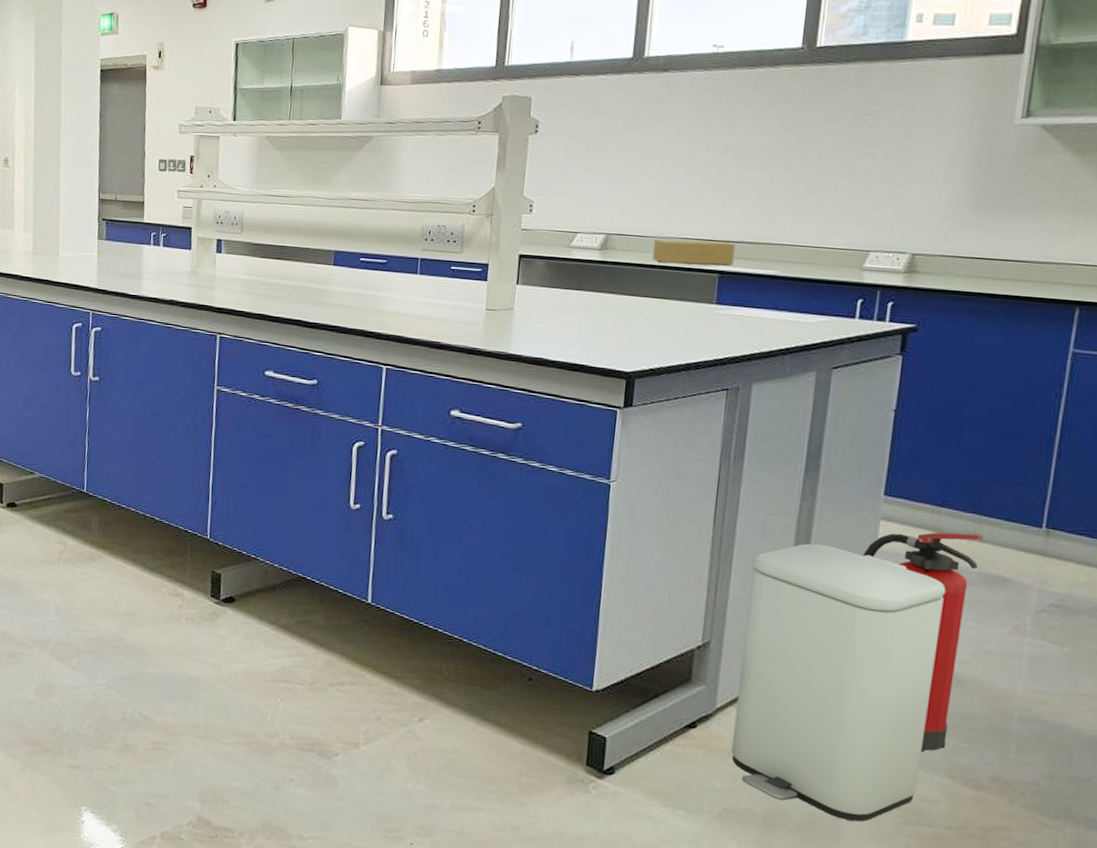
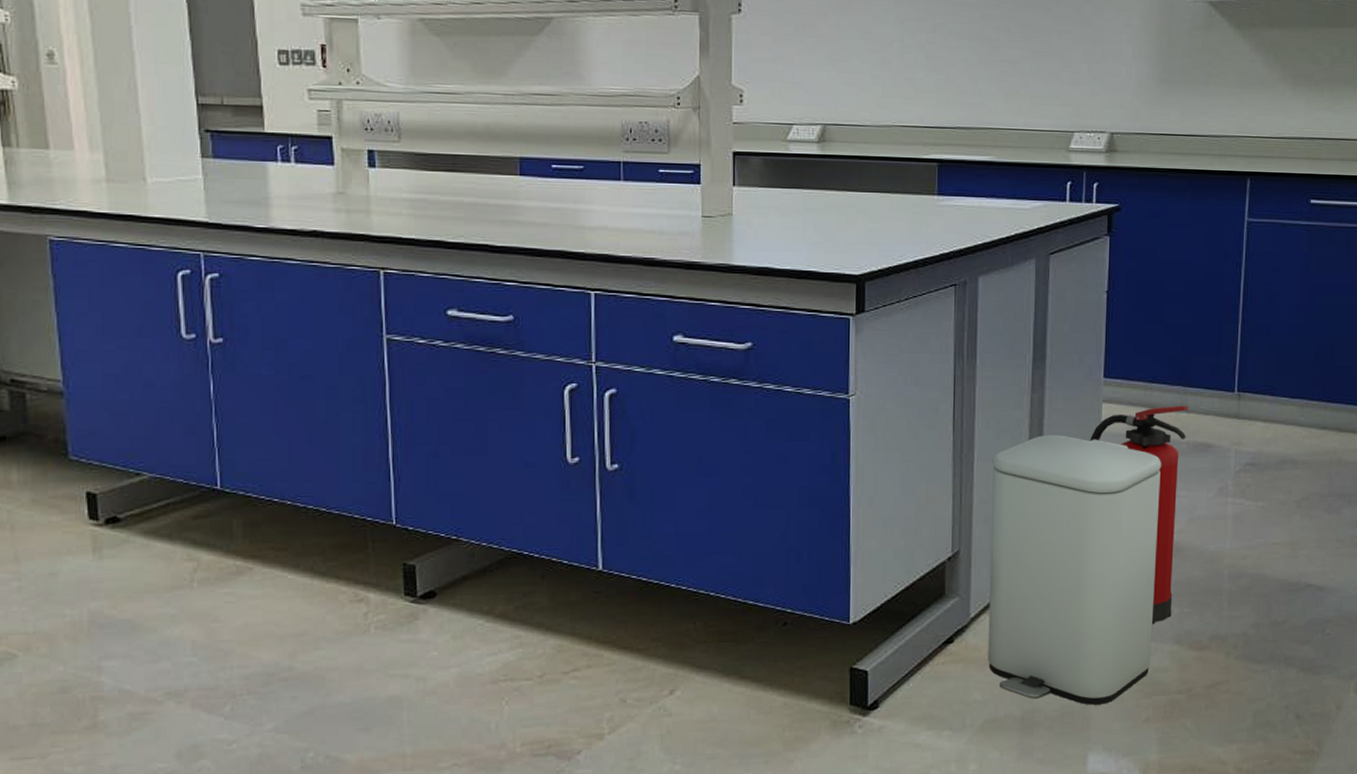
box: present [652,239,736,266] -> none [871,127,952,155]

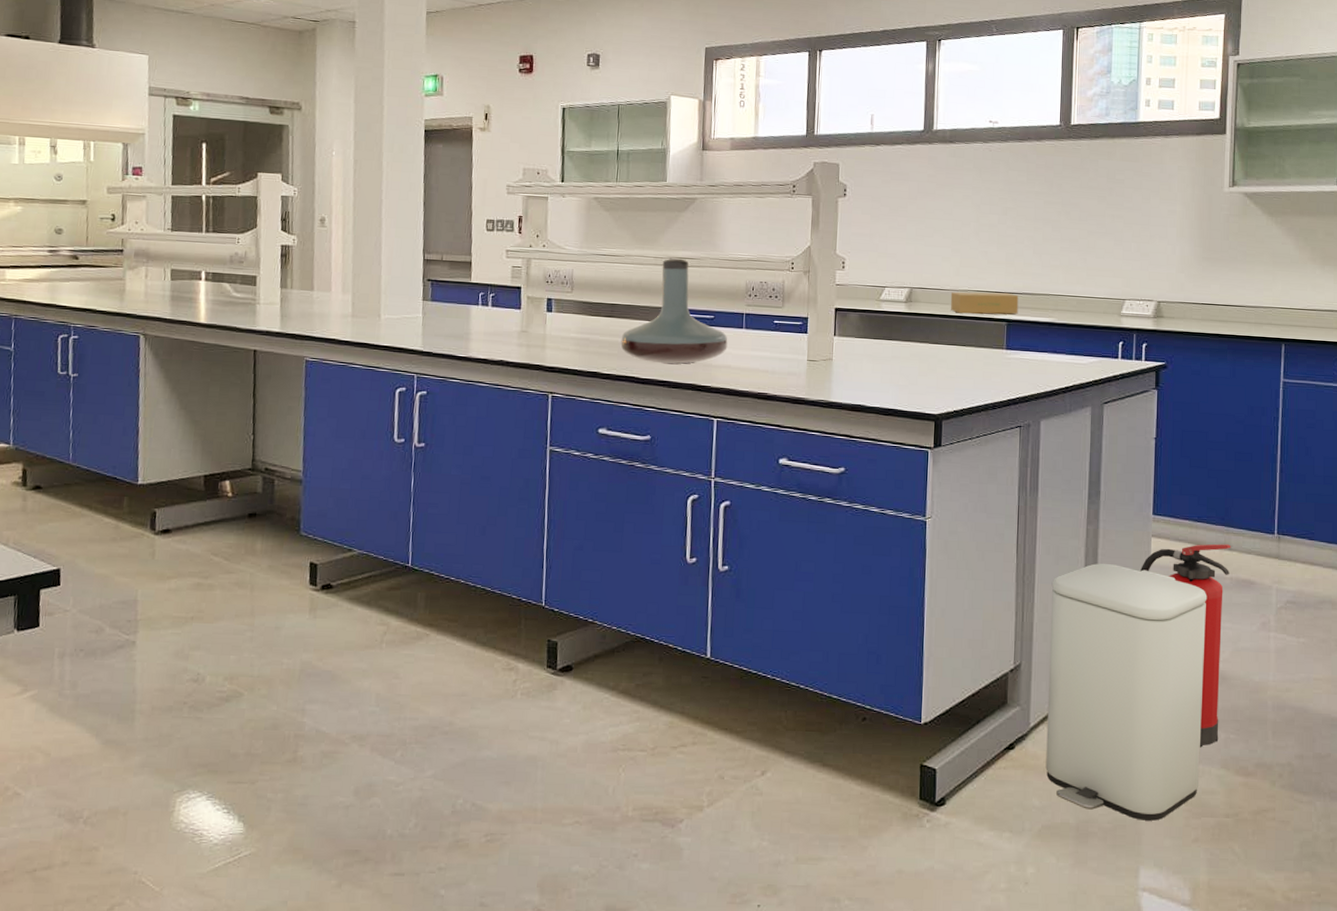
flask: none [467,95,603,227] -> present [620,258,728,364]
box: none [871,127,952,155] -> present [950,292,1019,315]

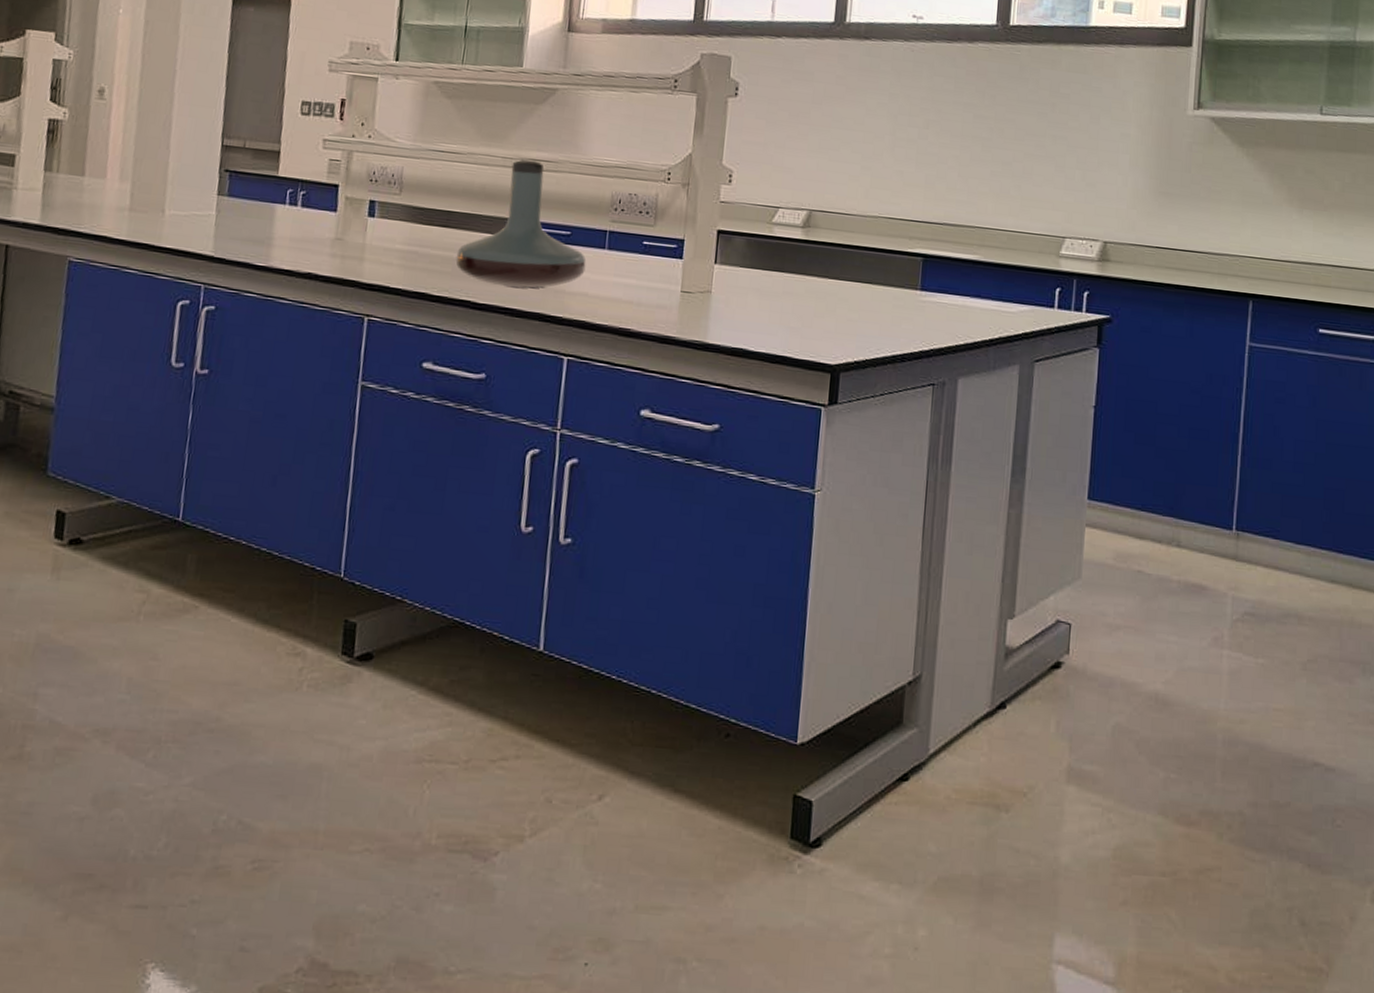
box: present [950,292,1019,315] -> none [856,218,939,249]
pedal bin: present [1045,563,1207,821] -> none [945,555,1150,877]
fire extinguisher: present [1141,544,1231,748] -> none [1070,537,1180,788]

